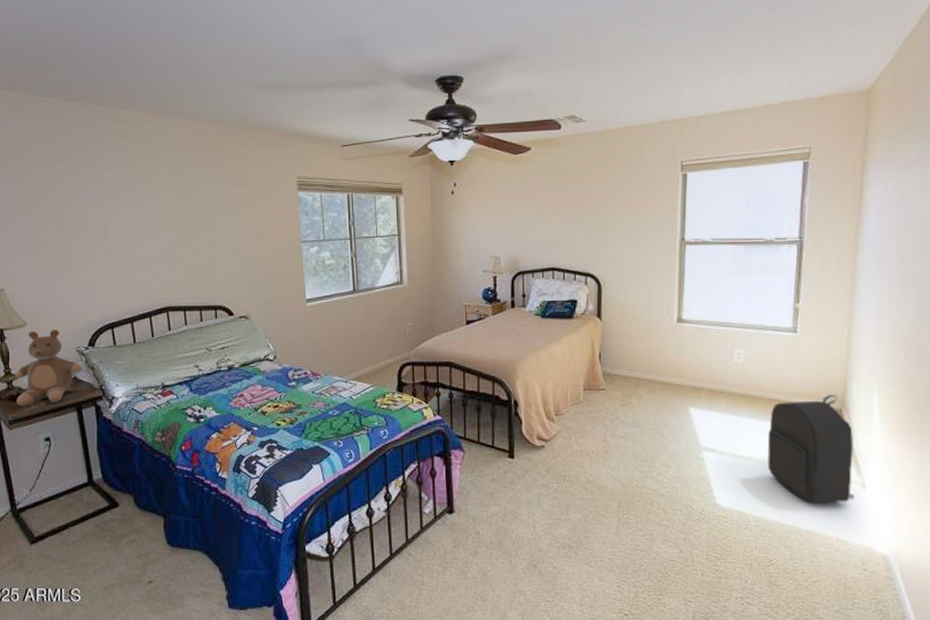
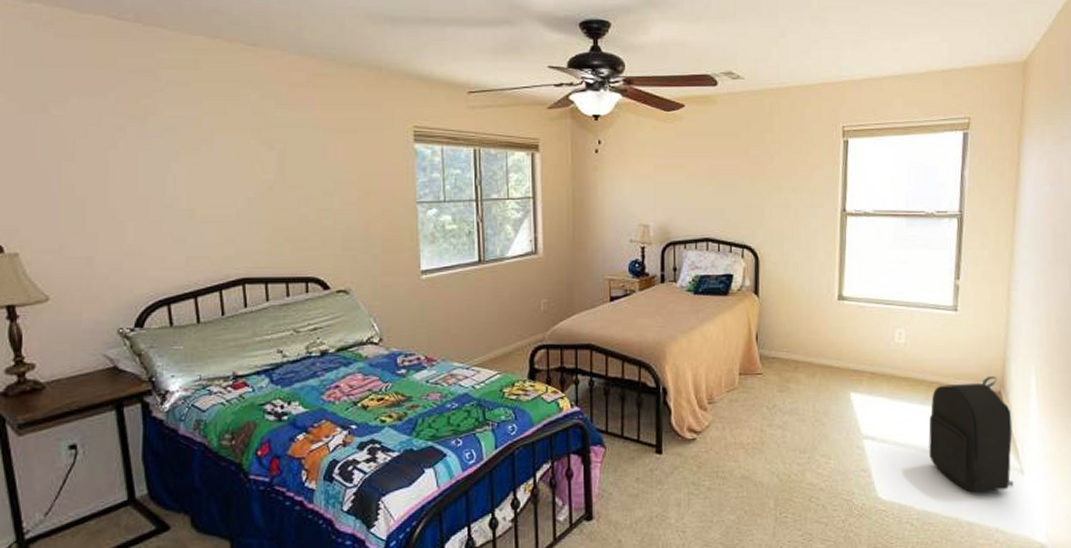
teddy bear: present [15,330,82,407] -> none [29,306,126,406]

